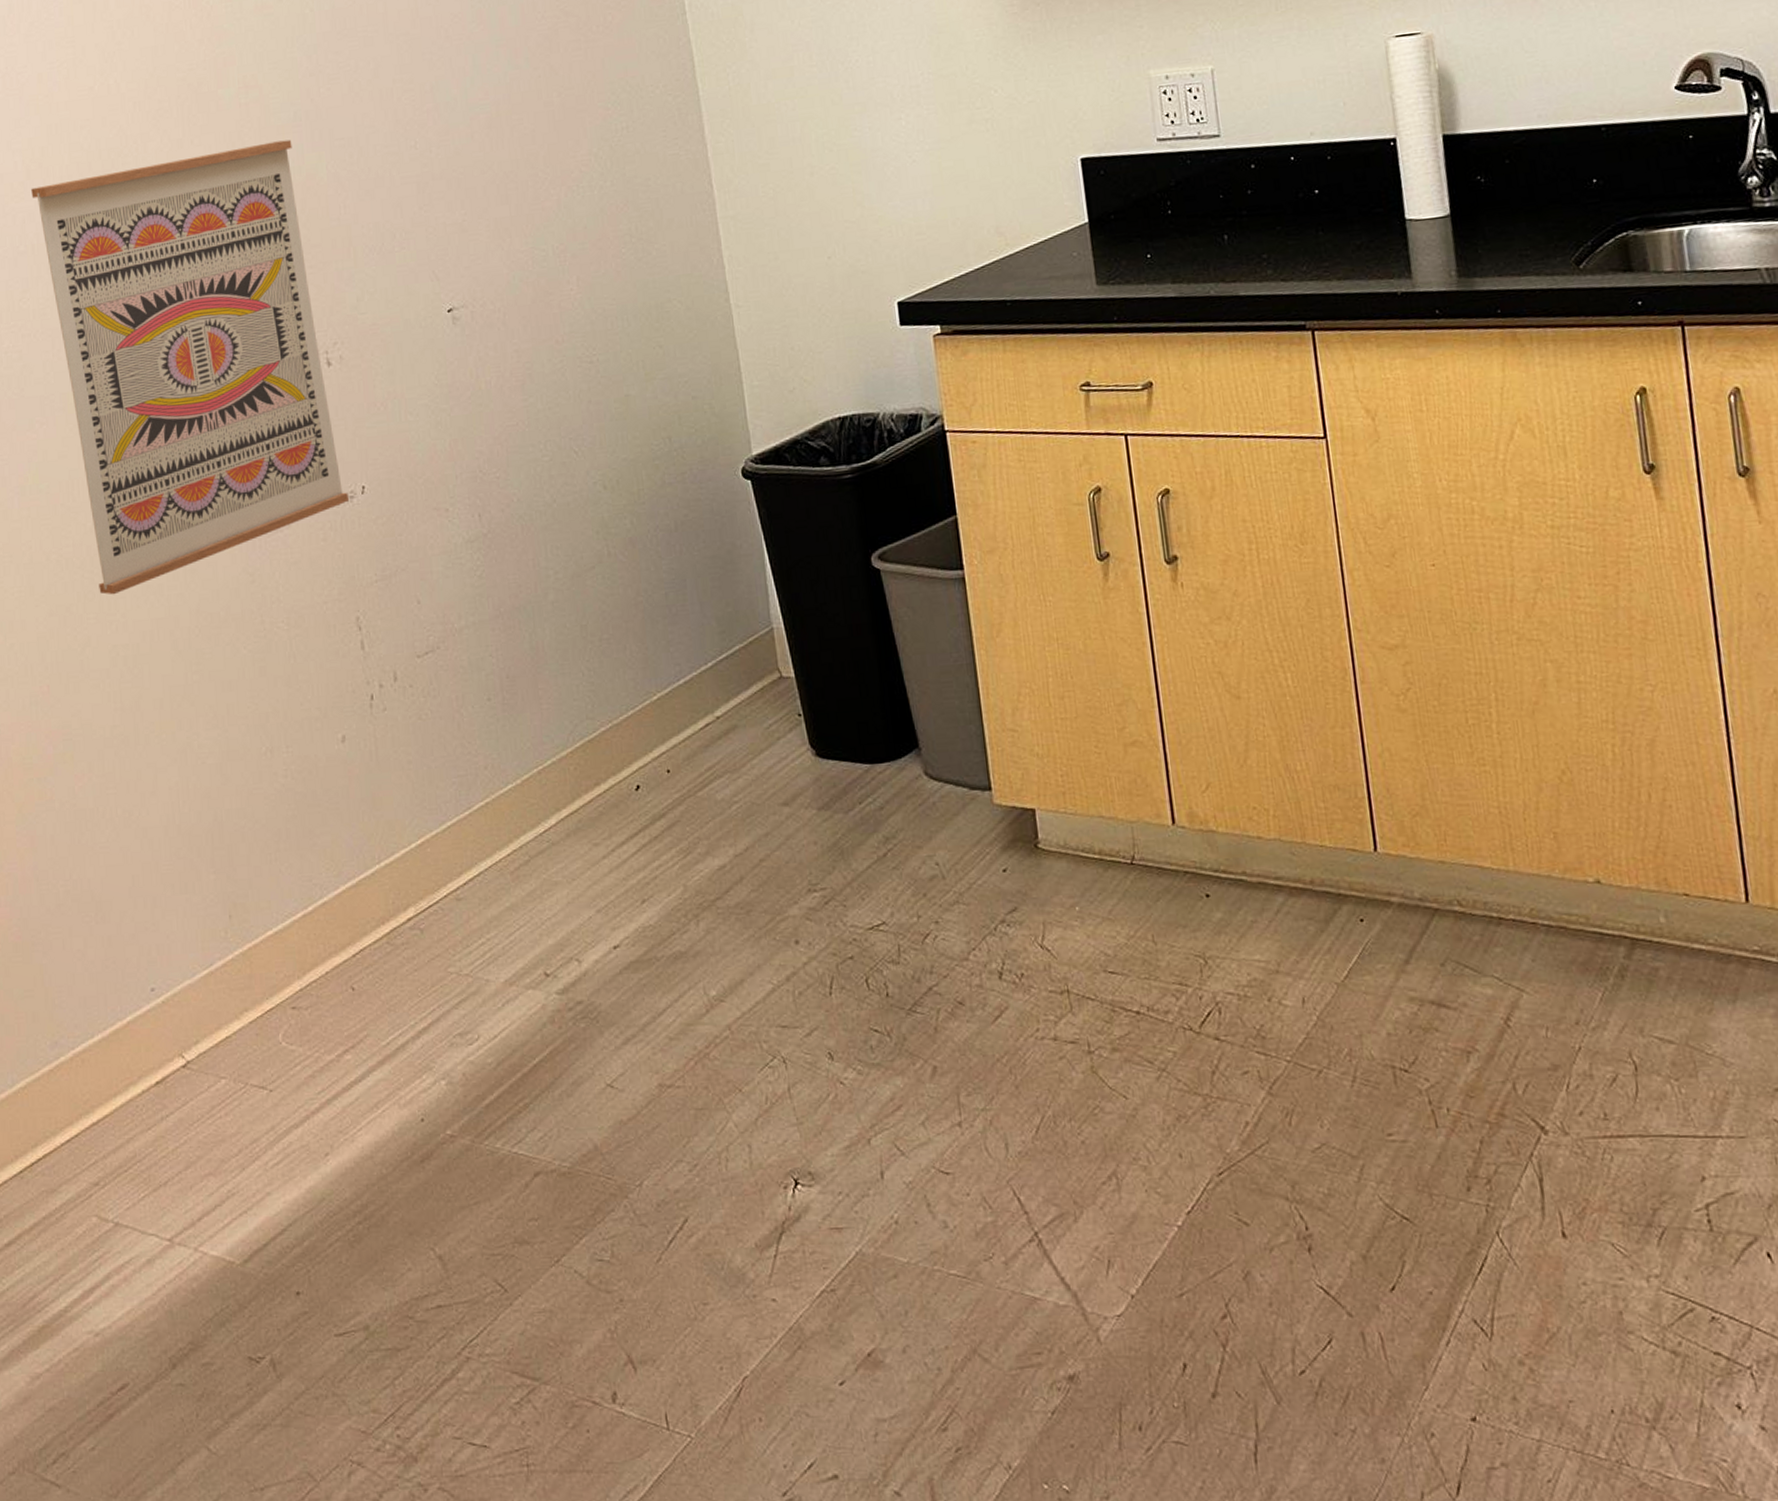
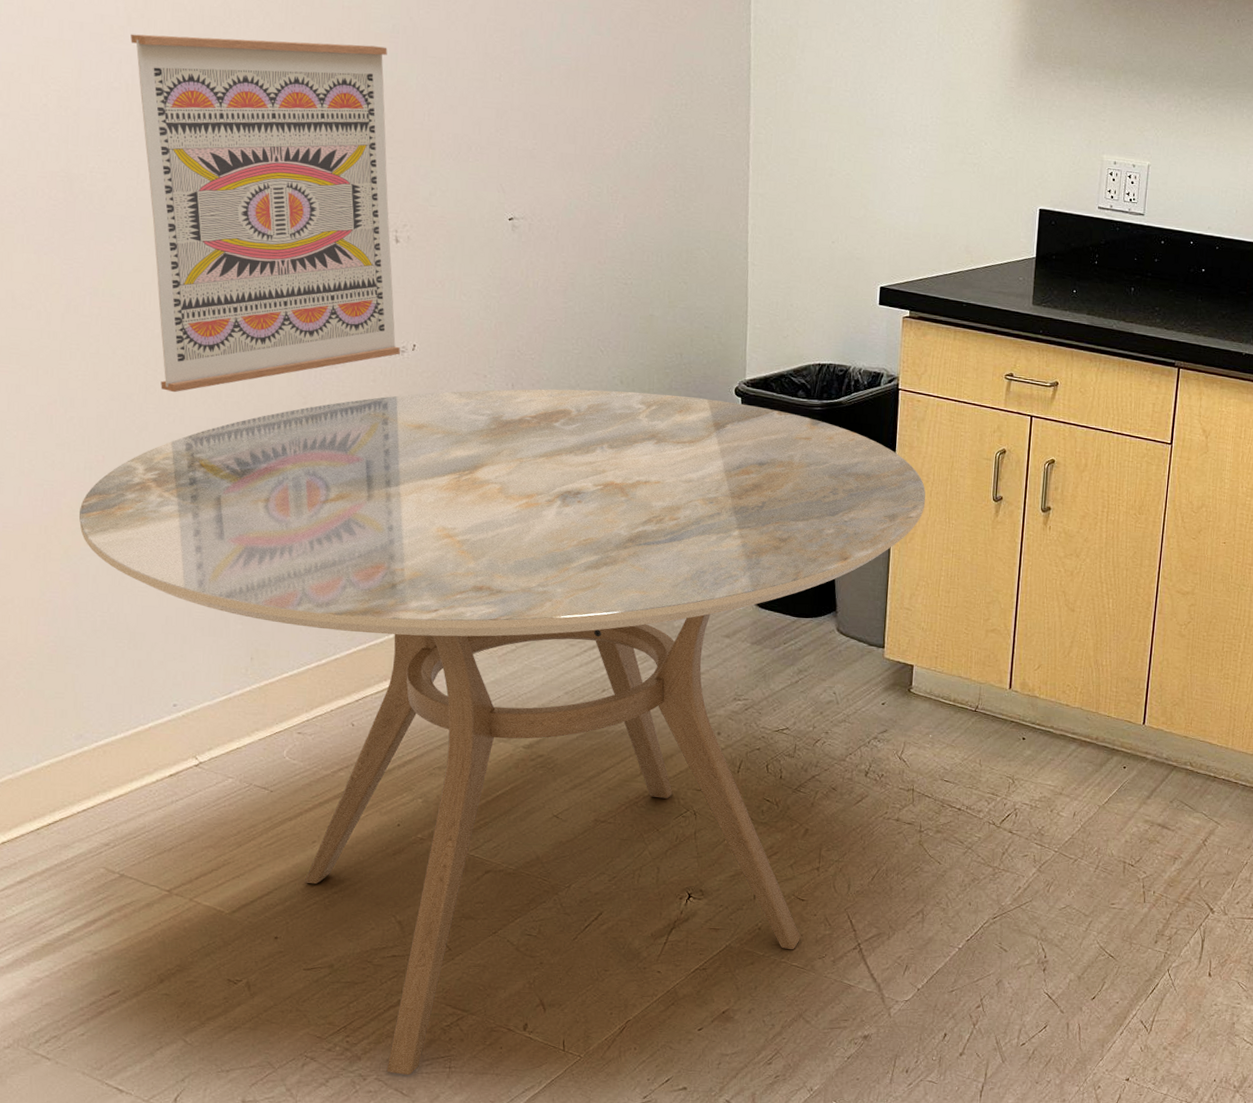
dining table: none [29,487,1009,1481] -> present [78,389,926,1076]

